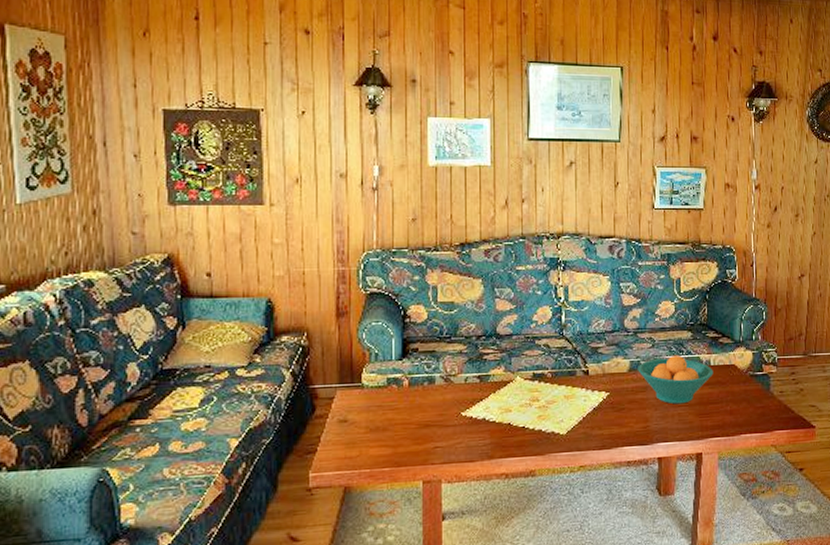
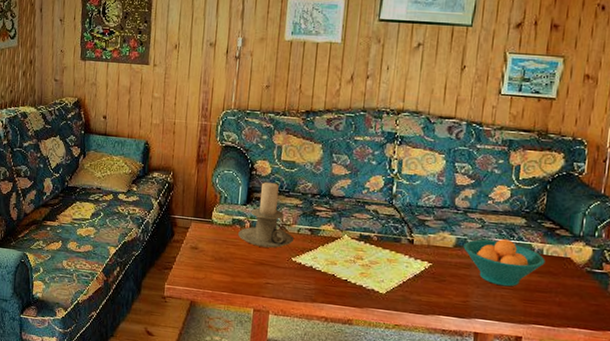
candle holder: none [396,328,461,406] -> present [238,182,293,248]

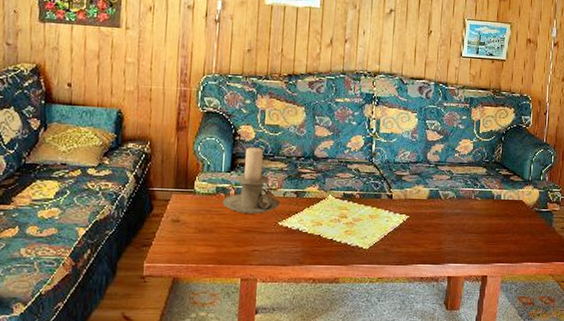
fruit bowl: present [463,238,546,287] -> none [436,187,503,231]

